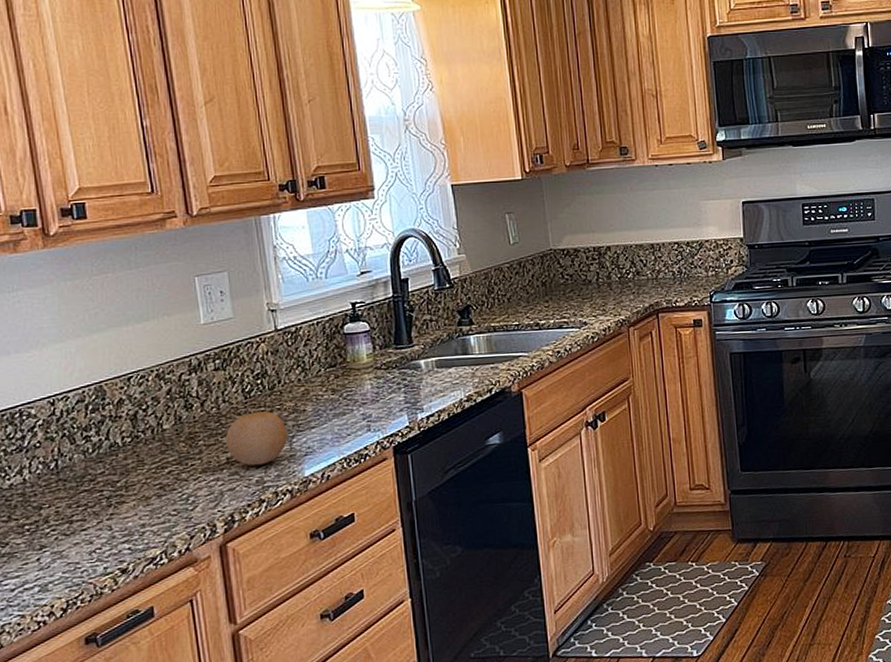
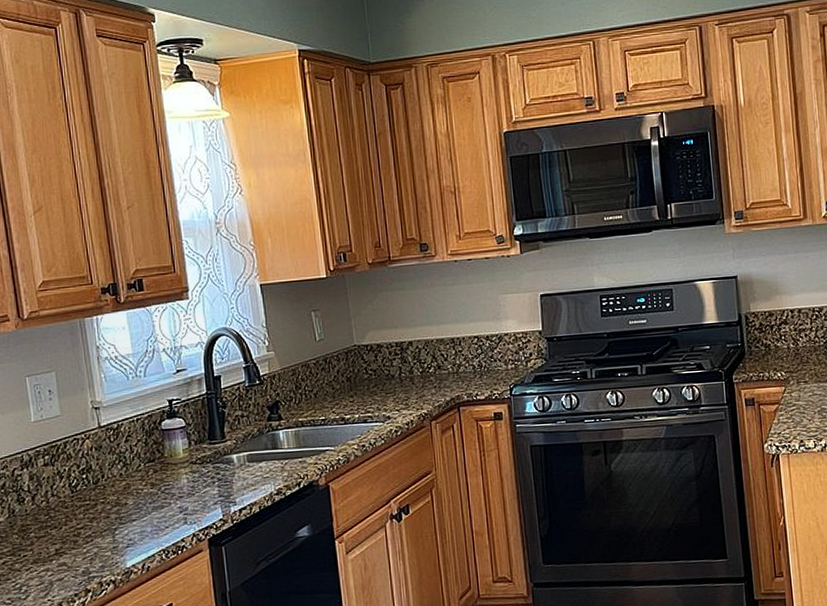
fruit: present [225,411,287,466] -> none [54,504,111,557]

